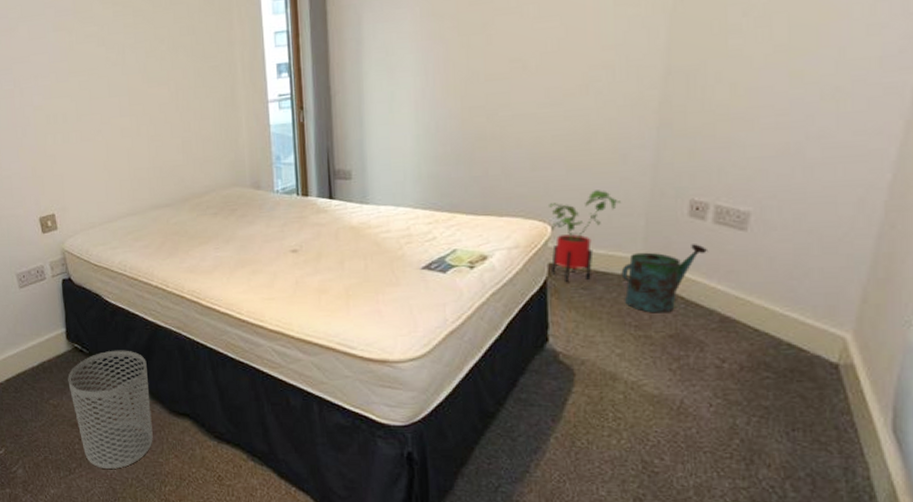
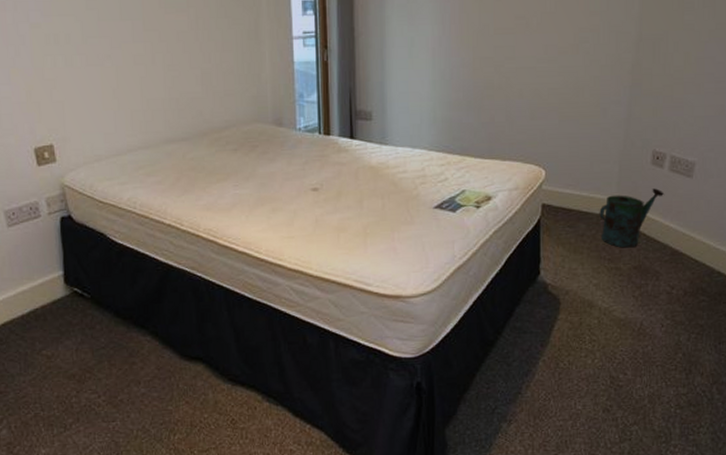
waste bin: present [68,350,153,469] -> none [65,293,162,422]
house plant: present [549,190,620,282] -> none [544,139,600,221]

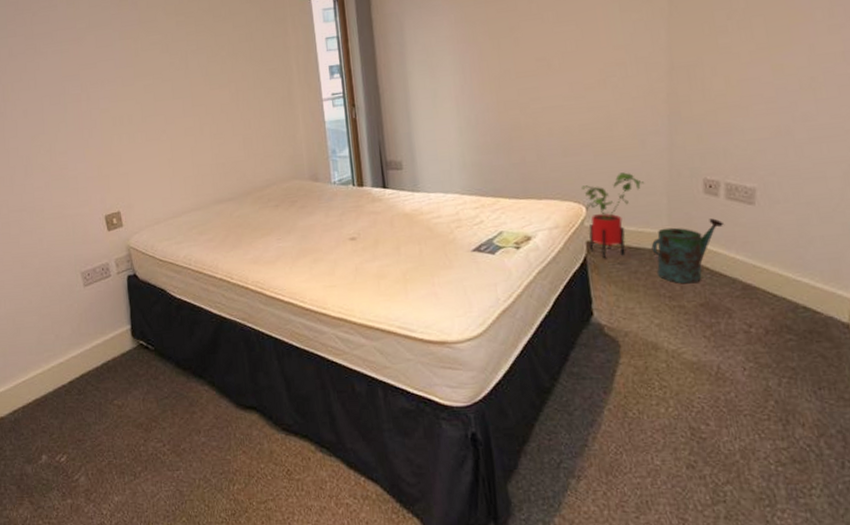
house plant: none [544,139,600,221] -> present [582,172,644,258]

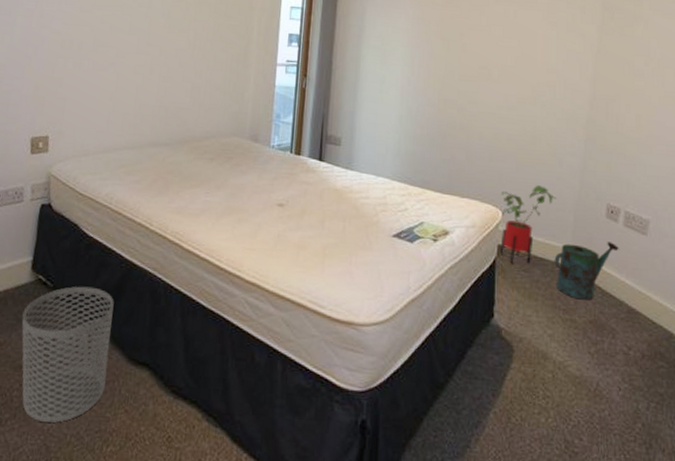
waste bin: none [133,344,220,470] -> present [21,286,114,423]

